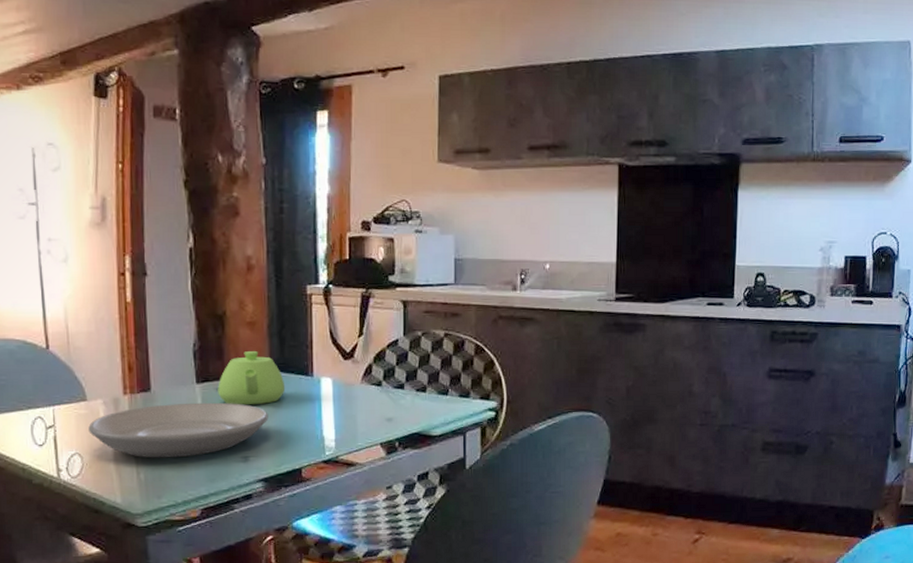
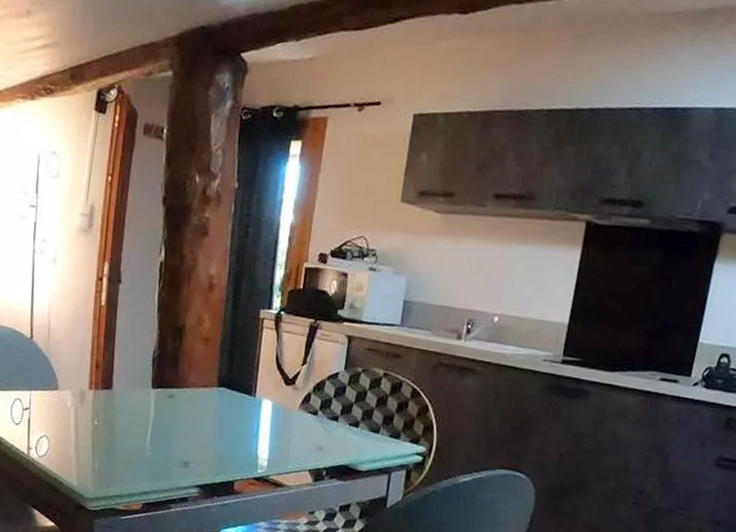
plate: present [88,402,269,458] -> none [57,402,211,455]
teapot: present [218,351,286,406] -> none [169,365,230,417]

